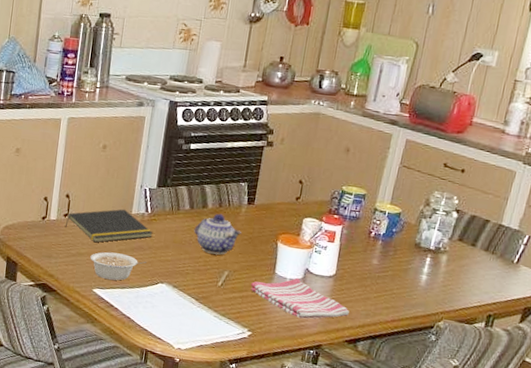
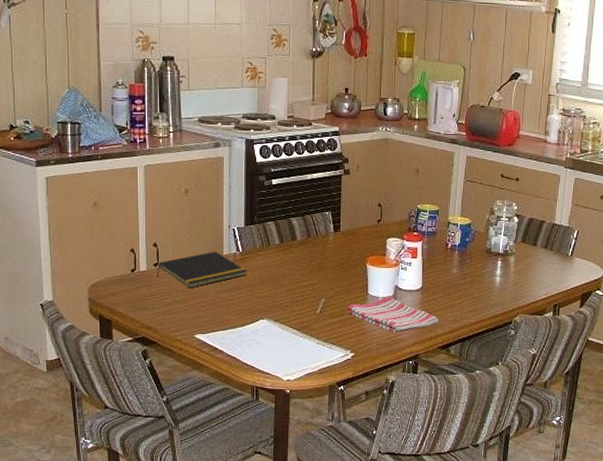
legume: present [90,252,146,281] -> none [187,296,245,323]
teapot: present [194,213,241,255] -> none [287,244,332,284]

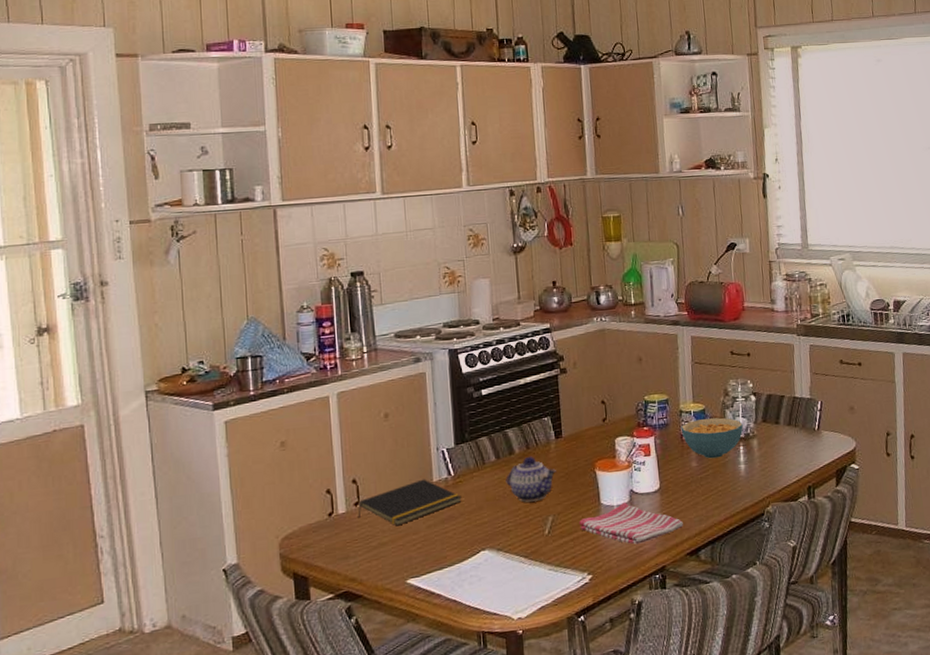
teapot: none [287,244,332,284] -> present [505,456,556,502]
cereal bowl: none [447,232,503,269] -> present [680,417,743,459]

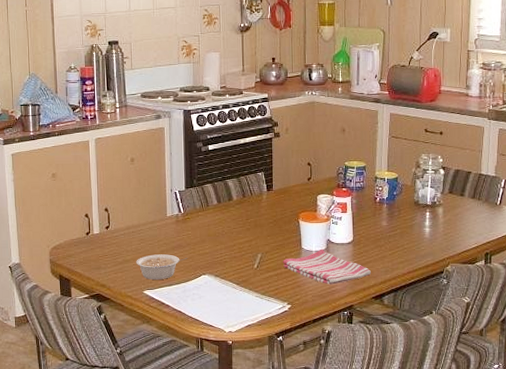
notepad: present [358,479,462,526] -> none [108,213,189,248]
legume: none [395,529,461,565] -> present [136,254,187,280]
teapot: present [505,456,556,502] -> none [225,203,266,240]
cereal bowl: present [680,417,743,459] -> none [375,186,431,221]

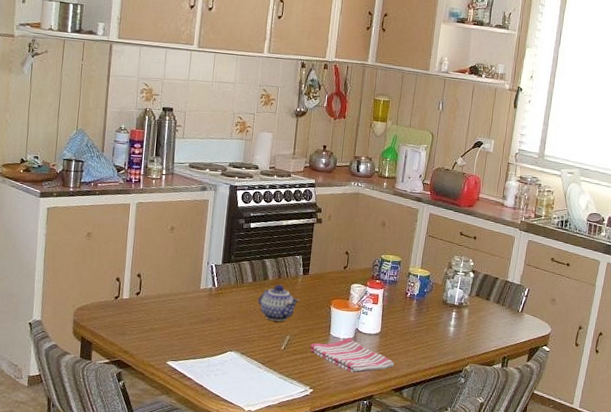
legume: present [136,254,187,280] -> none [163,325,216,352]
teapot: none [225,203,266,240] -> present [257,284,299,322]

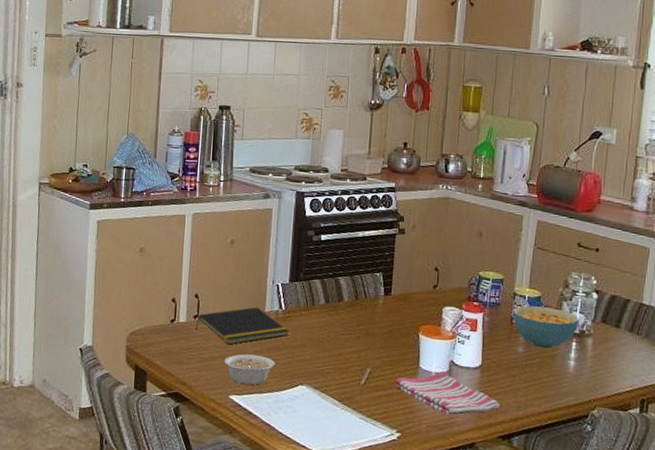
notepad: none [137,285,221,318] -> present [195,307,289,345]
legume: none [163,325,216,352] -> present [224,354,284,385]
teapot: present [257,284,299,322] -> none [331,306,380,351]
cereal bowl: none [406,283,459,318] -> present [512,305,579,349]

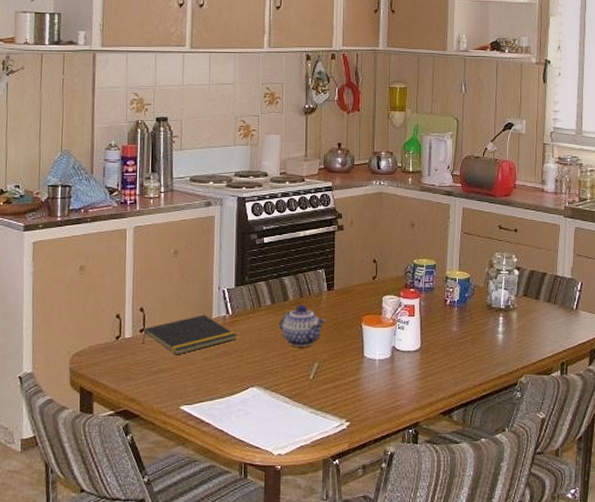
legume: present [224,354,284,385] -> none [173,362,234,393]
teapot: none [331,306,380,351] -> present [278,304,325,347]
dish towel: present [395,371,500,415] -> none [341,357,439,398]
cereal bowl: present [512,305,579,349] -> none [445,287,504,326]

